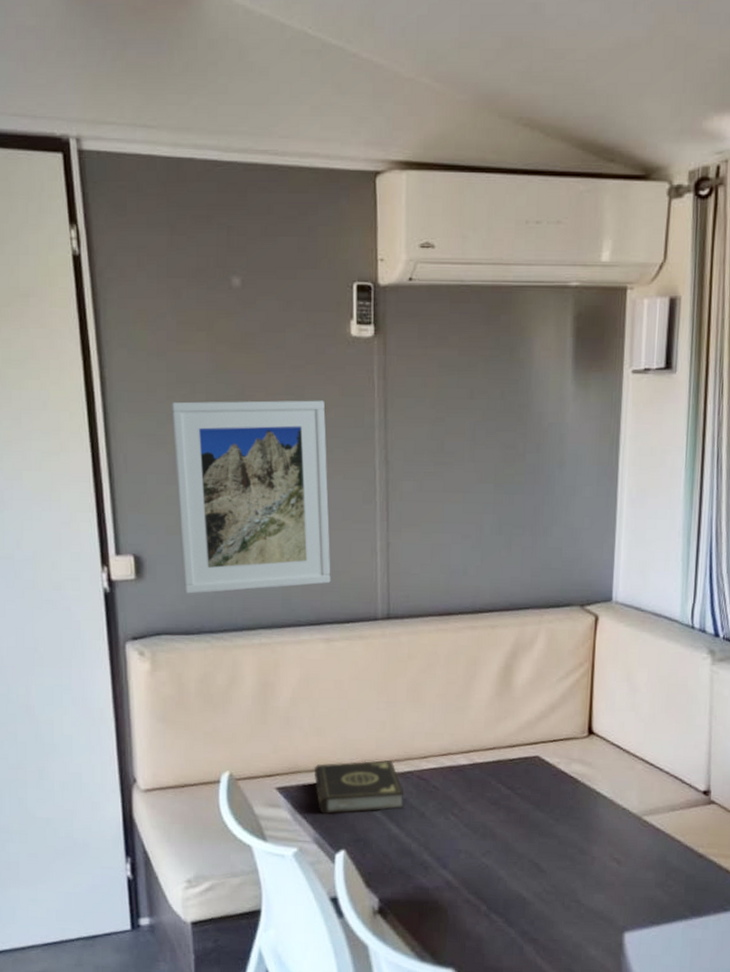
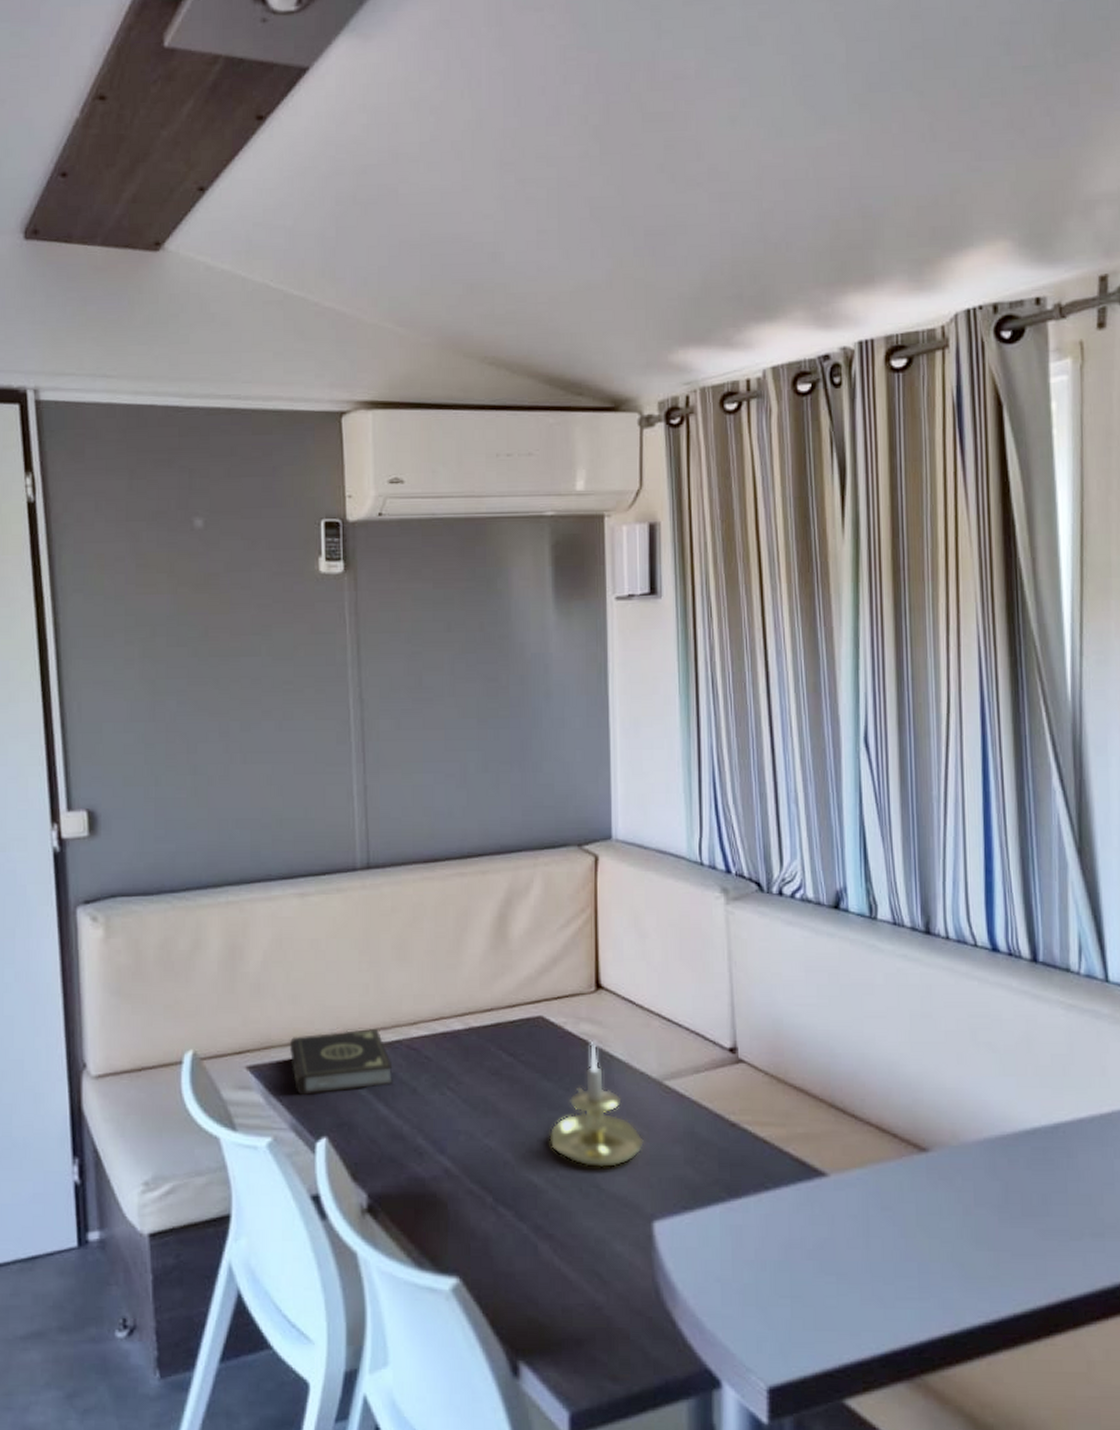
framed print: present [171,400,331,594] -> none [129,639,304,850]
candle holder: none [538,780,622,887] -> present [549,1041,645,1168]

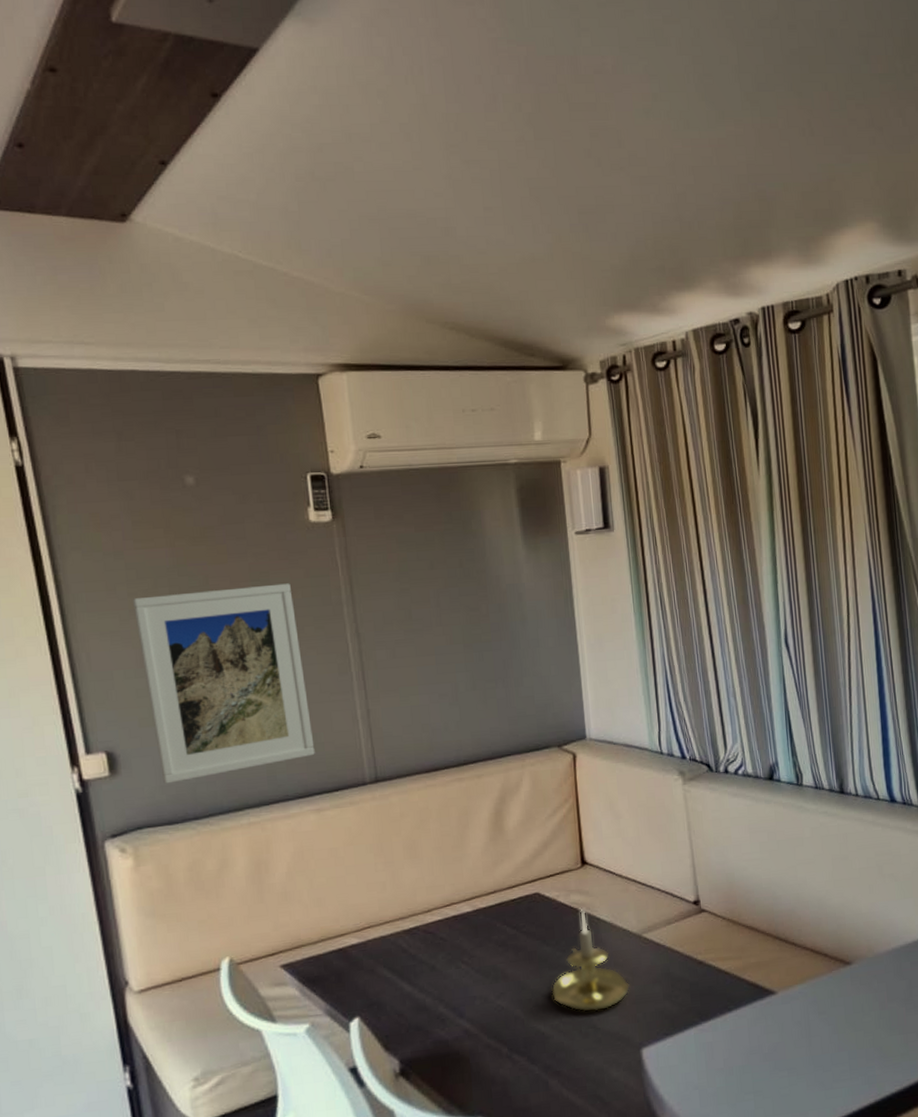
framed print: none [129,639,304,850] -> present [133,583,315,784]
book: present [289,1029,393,1095] -> none [318,919,414,984]

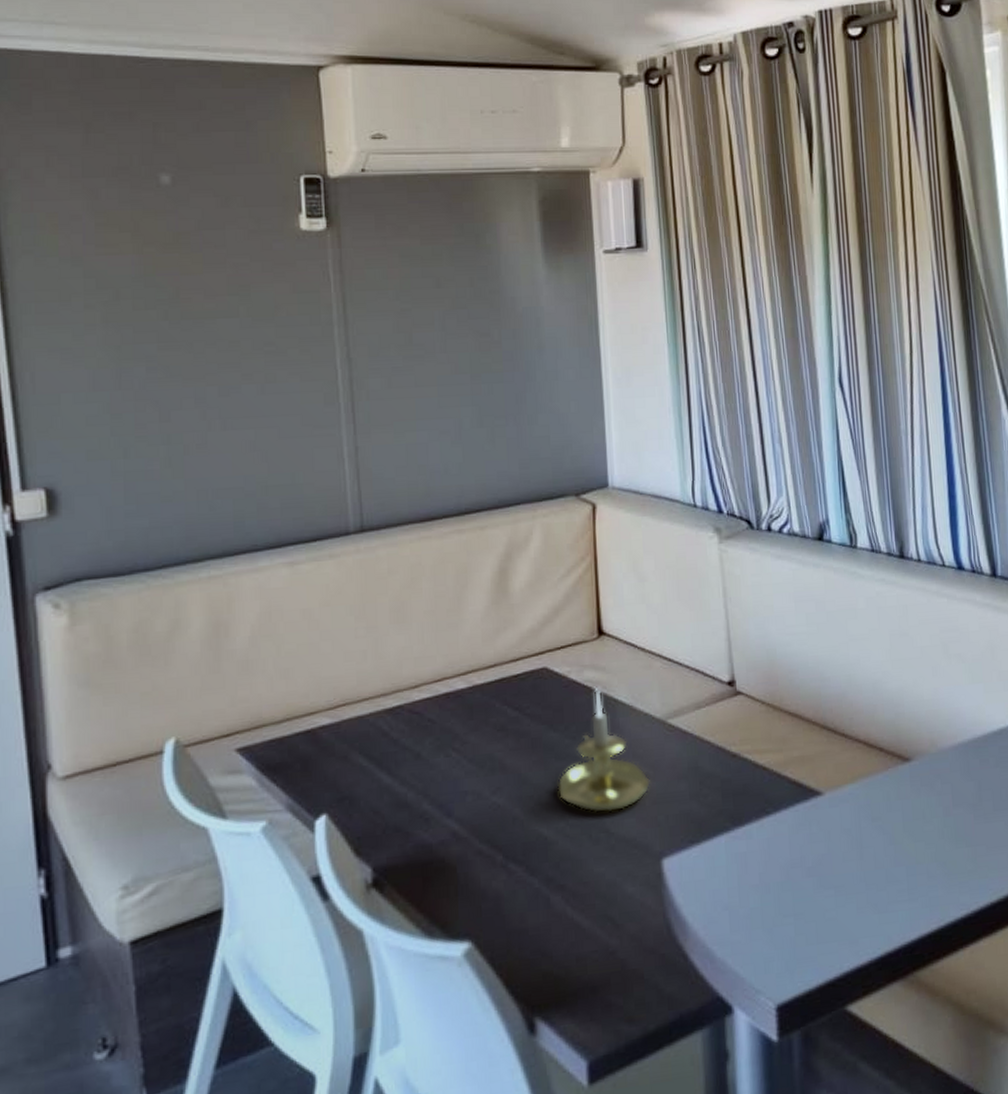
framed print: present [133,583,315,784] -> none [90,299,292,528]

